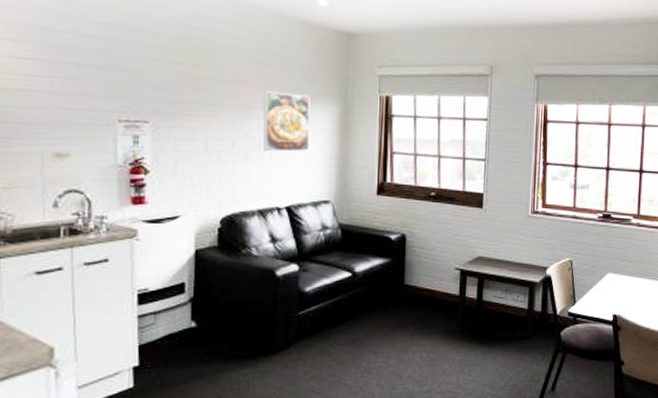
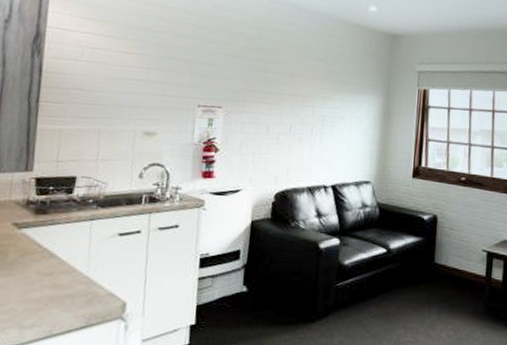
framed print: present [262,91,310,153] -> none [315,83,358,137]

